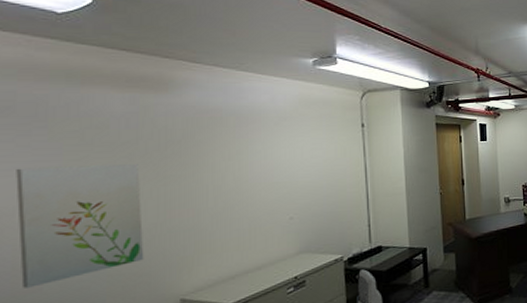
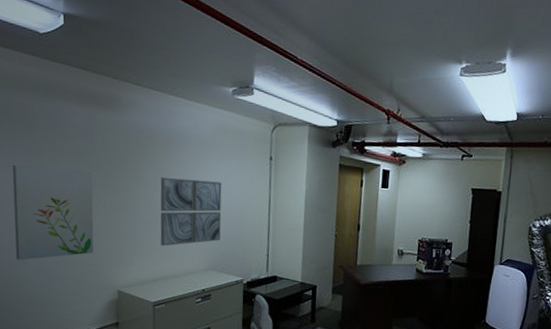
wall art: none [232,156,311,236] -> present [160,176,222,246]

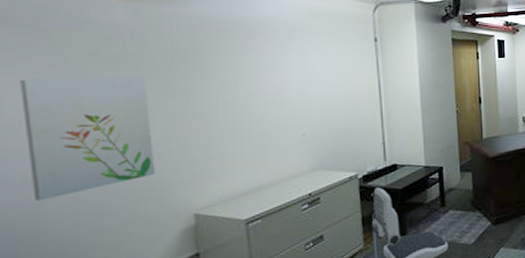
wall art: present [160,176,222,246] -> none [241,71,324,152]

